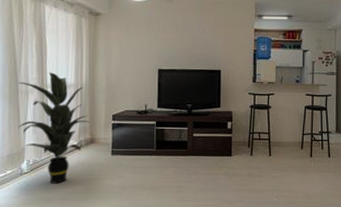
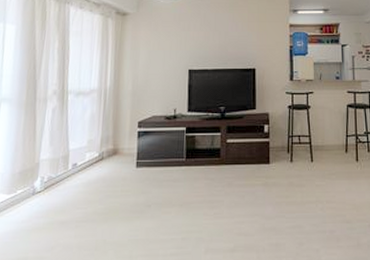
indoor plant: present [18,72,90,184] -> none [33,77,113,203]

